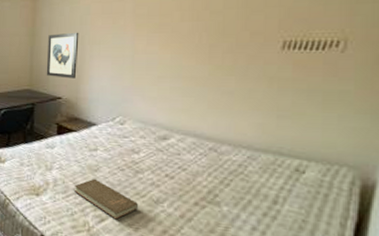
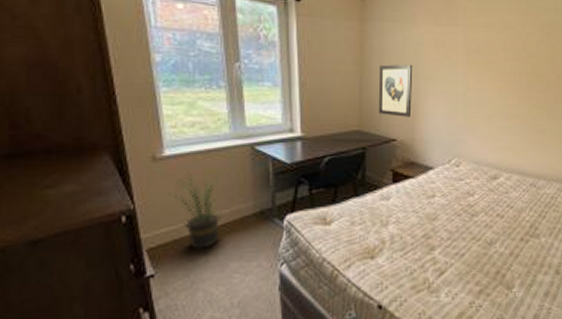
book: present [73,178,138,220] -> none [412,228,474,270]

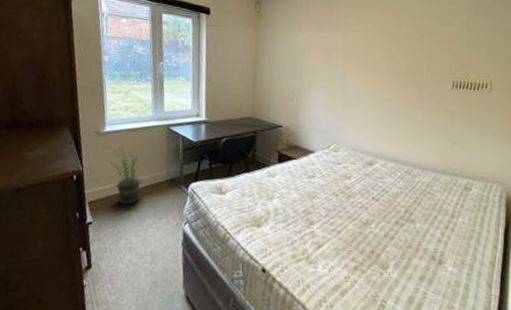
wall art: present [378,64,413,117] -> none [268,63,298,108]

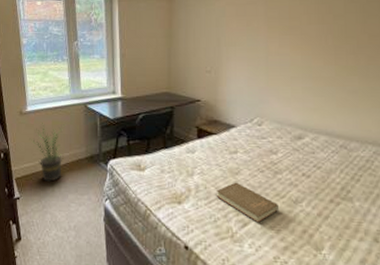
book: none [293,205,350,245] -> present [216,182,278,223]

